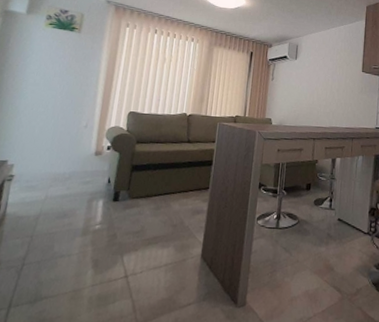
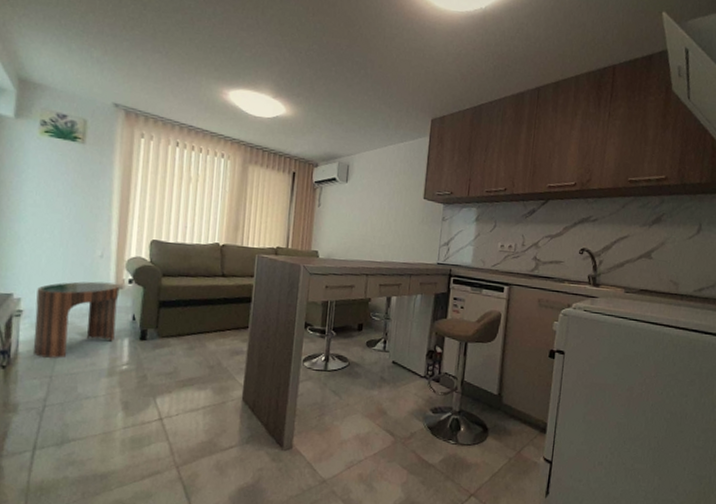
side table: none [18,148,99,219] -> present [32,281,120,358]

